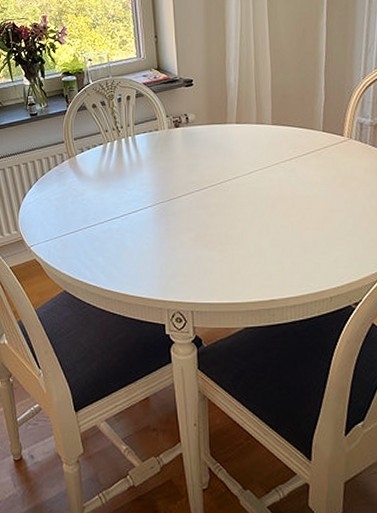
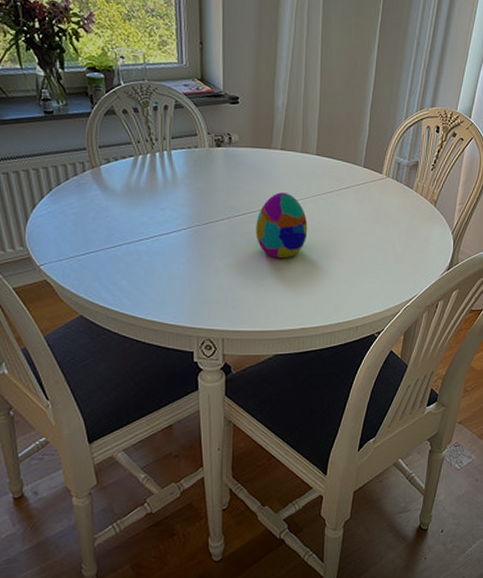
decorative egg: none [217,164,270,230] -> present [256,192,308,259]

